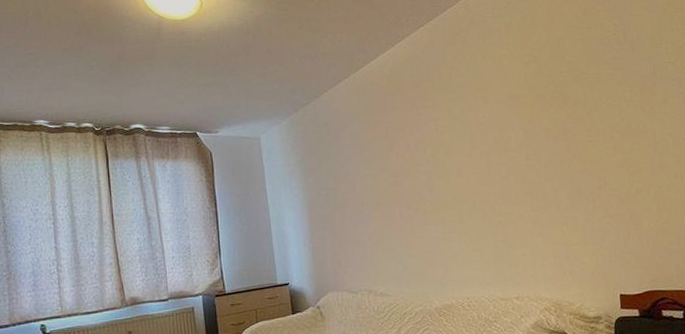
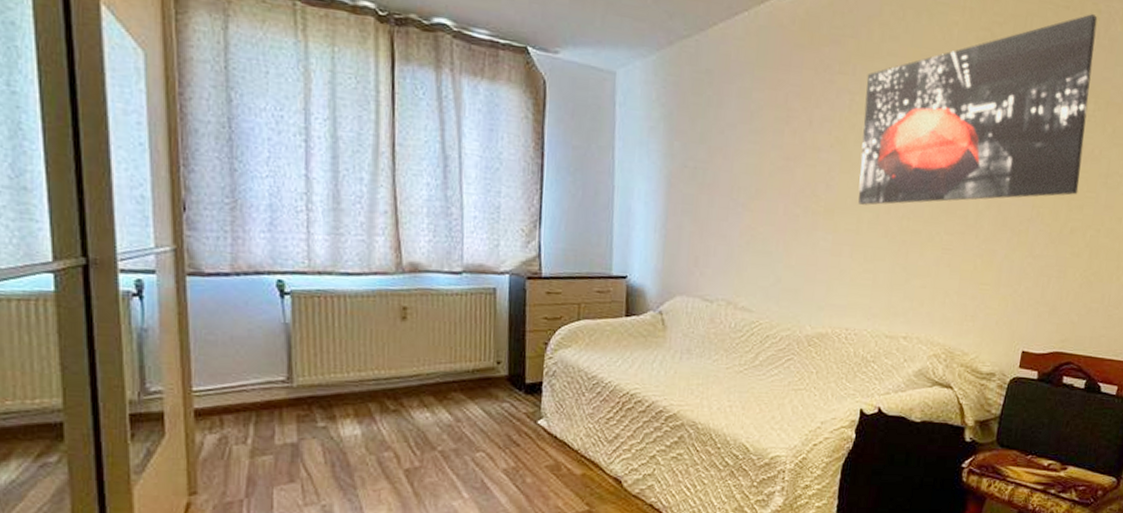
wall art: none [444,27,635,200] -> present [858,13,1098,205]

